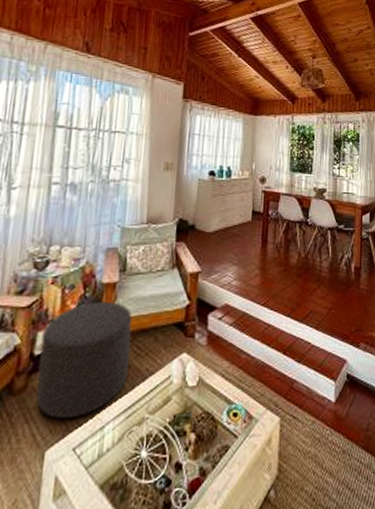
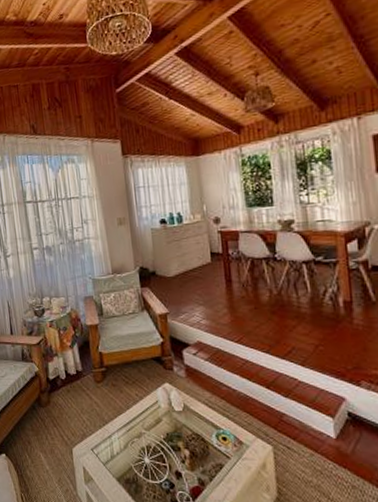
ottoman: present [36,302,133,418] -> none [52,340,122,426]

